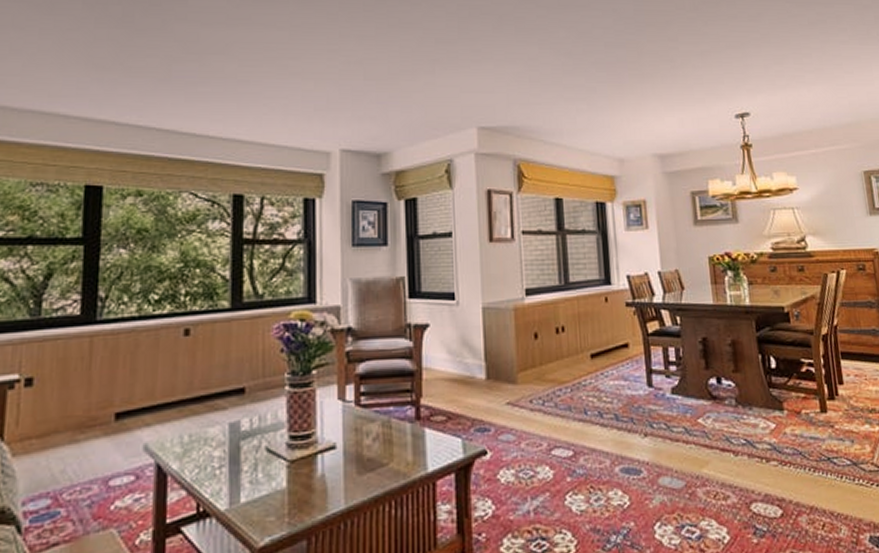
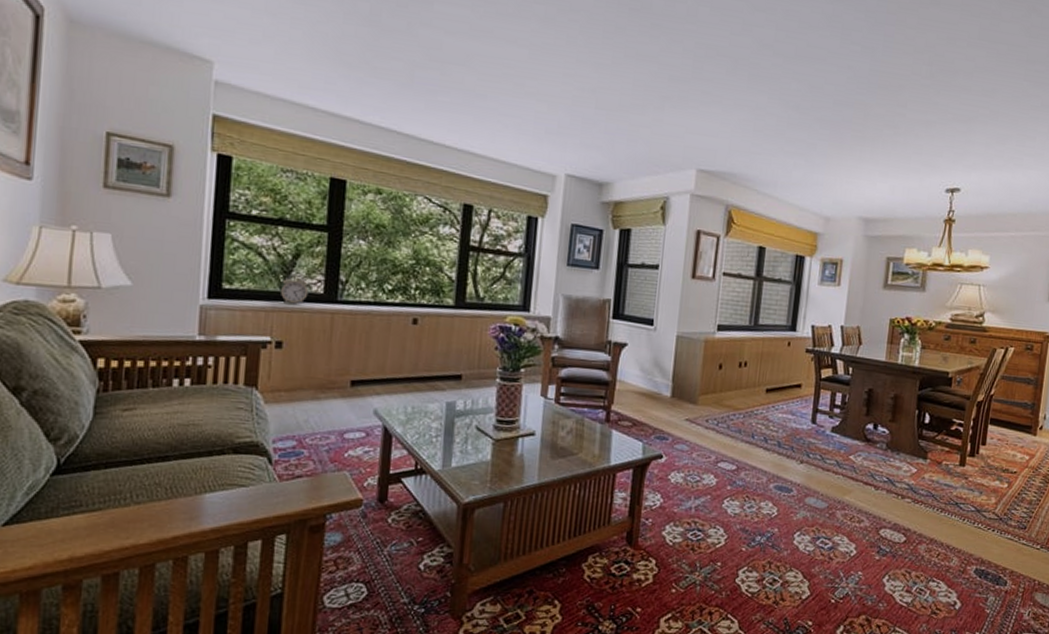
alarm clock: none [31,296,63,332] -> present [281,274,309,304]

